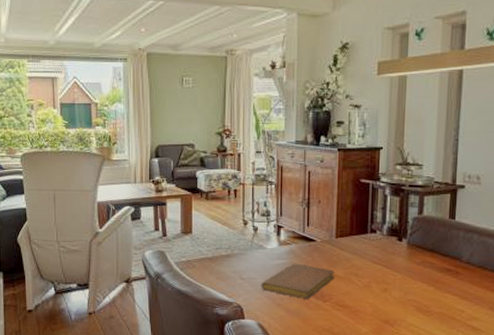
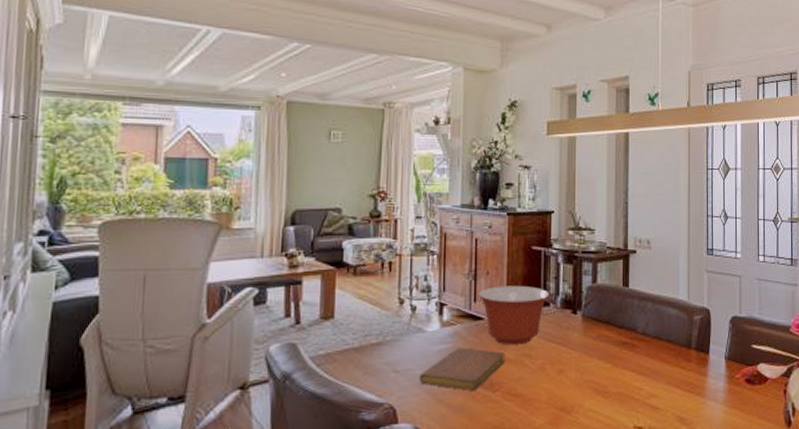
mixing bowl: none [311,213,377,265] -> present [479,285,550,345]

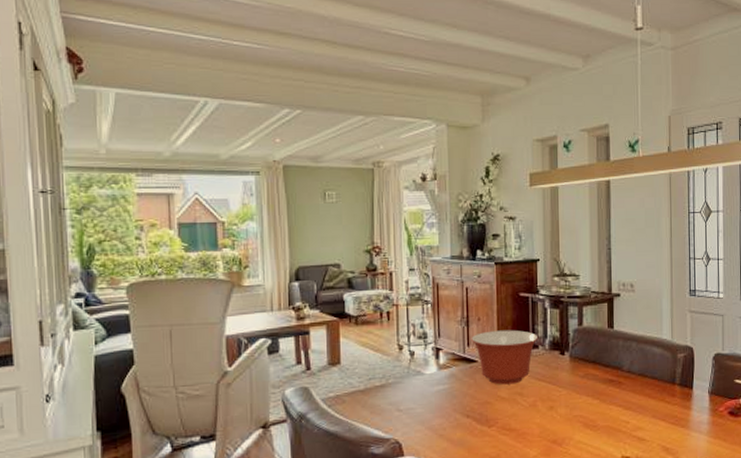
notebook: present [419,347,505,391] -> none [420,387,499,426]

